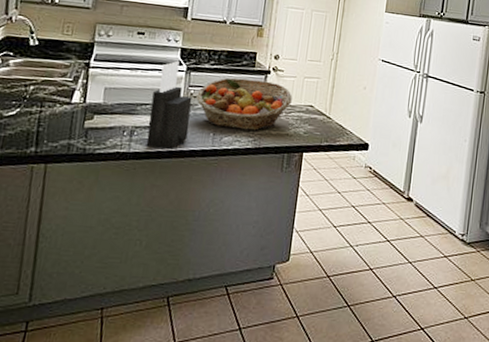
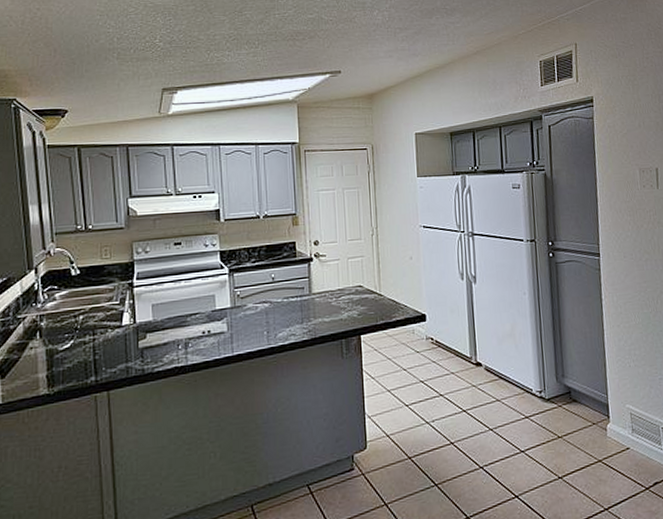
knife block: present [146,61,192,149] -> none [200,265,242,357]
fruit basket: present [195,77,293,131] -> none [242,269,340,324]

